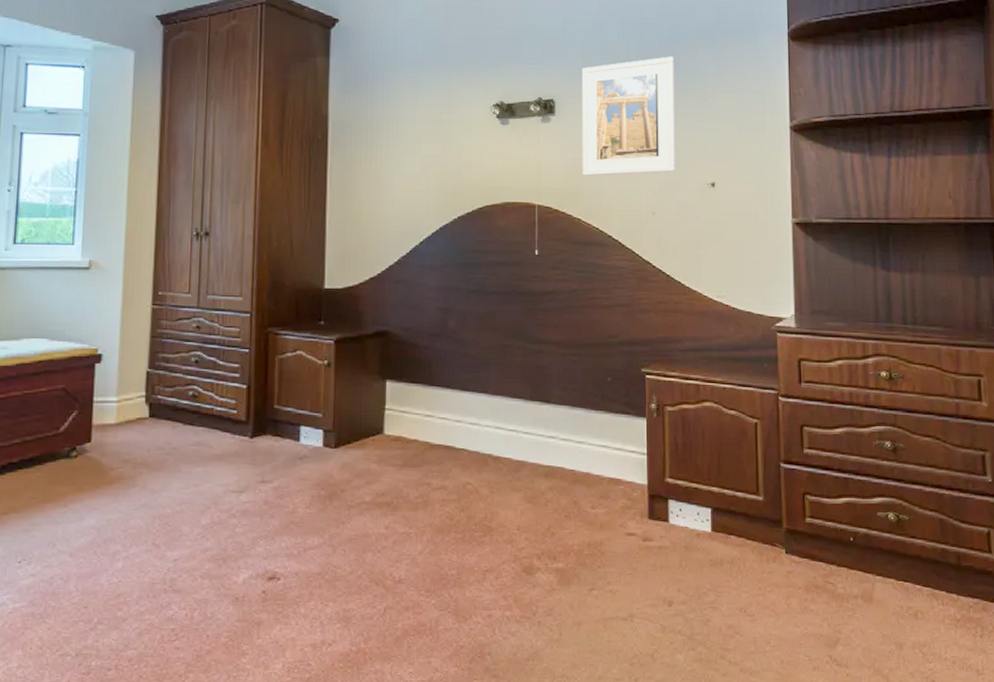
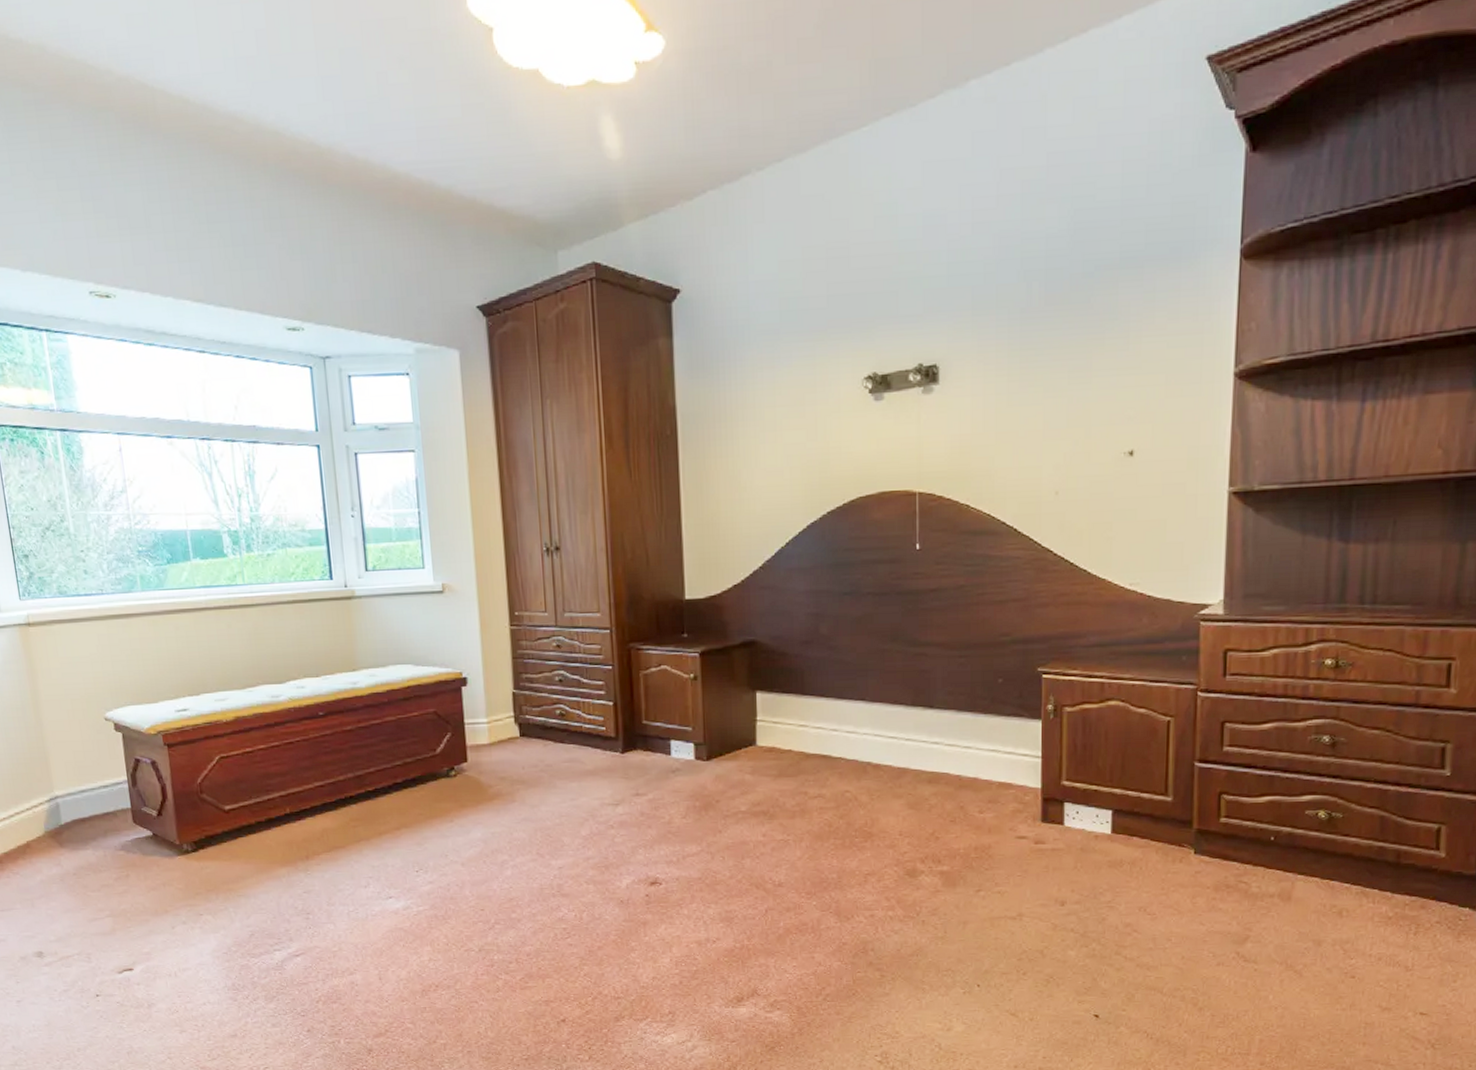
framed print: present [581,56,676,176] -> none [971,296,1089,454]

